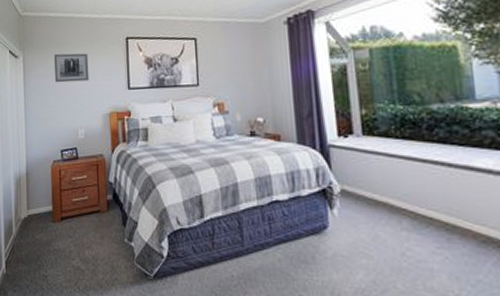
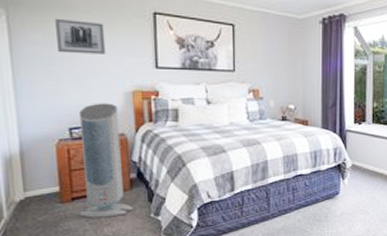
air purifier: none [66,125,110,240] -> present [79,103,133,218]

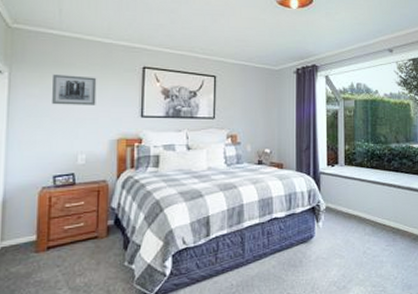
air purifier: present [79,103,133,218] -> none [52,151,108,268]

